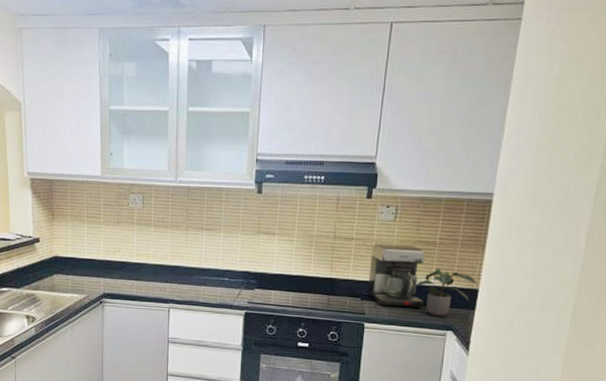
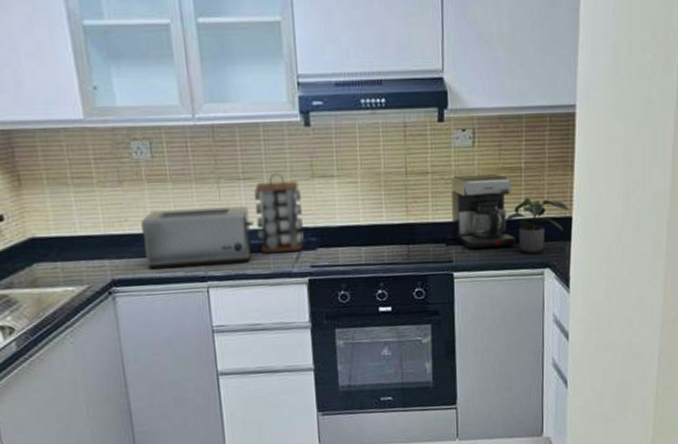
toaster: none [128,246,209,293] -> present [141,206,254,270]
spice rack: none [211,227,248,290] -> present [254,172,304,254]

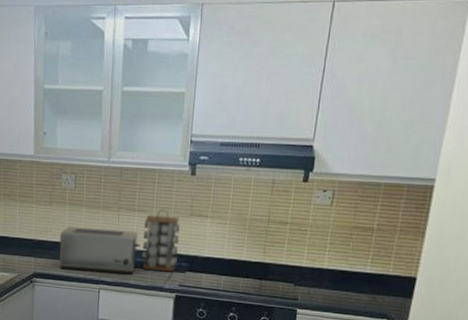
coffee maker: present [451,173,516,249] -> none [301,228,363,295]
potted plant: present [504,197,570,254] -> none [350,254,415,305]

